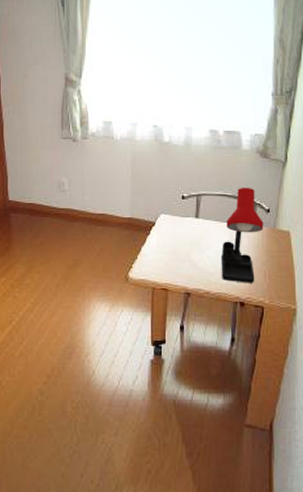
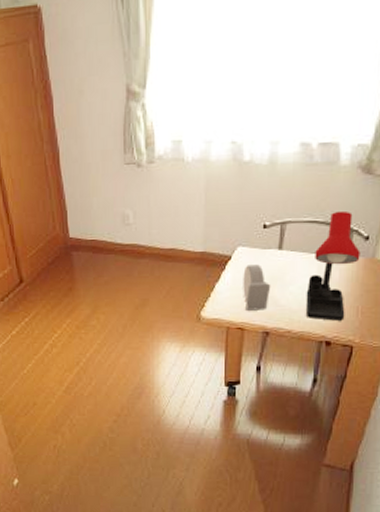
alarm clock: none [166,230,191,272] -> present [243,264,271,311]

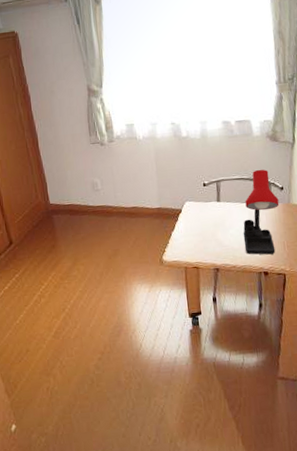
alarm clock: present [243,264,271,311] -> none [192,214,216,252]

